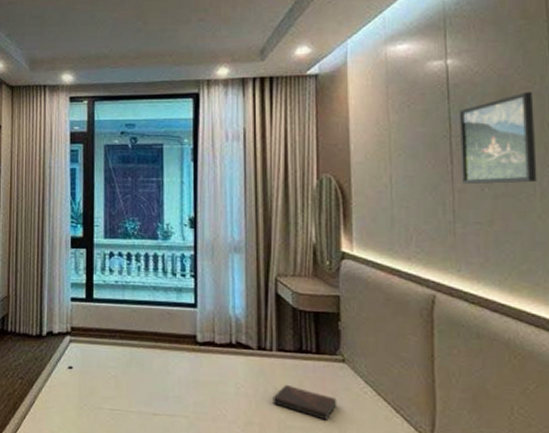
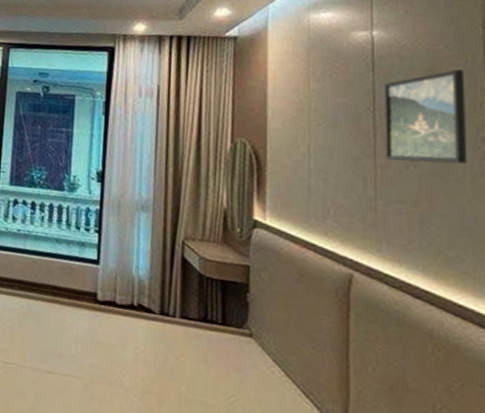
book: present [272,384,337,421] -> none [173,354,242,398]

